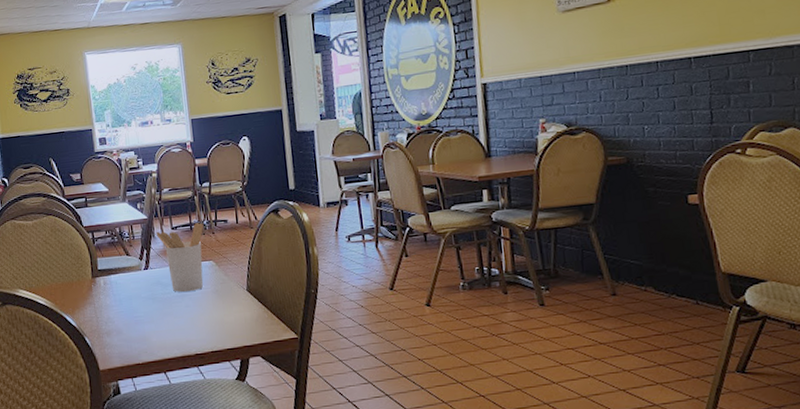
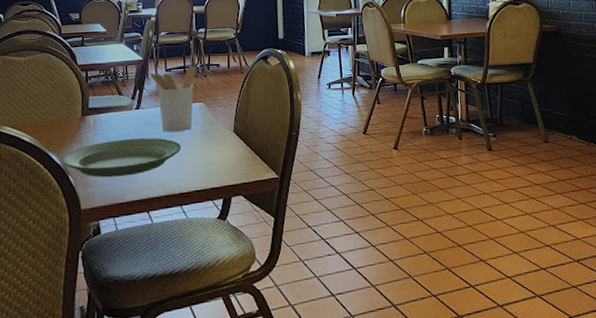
plate: none [76,298,194,339] -> present [61,138,182,178]

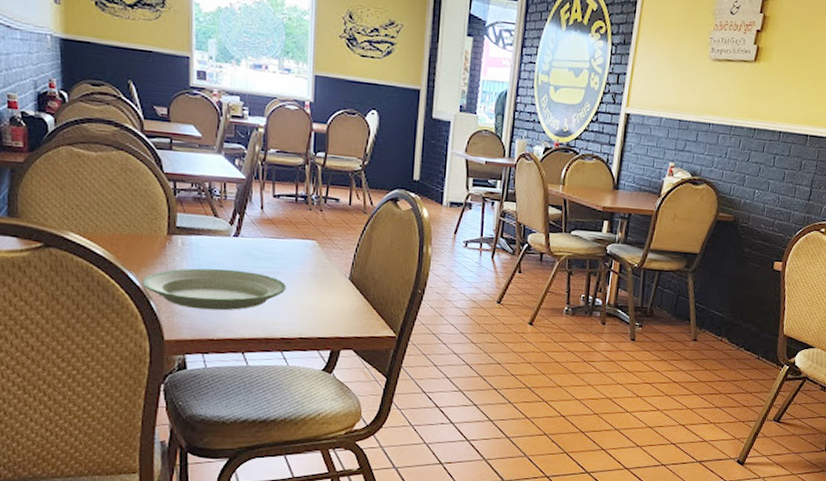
utensil holder: present [150,66,197,133] -> none [254,195,312,270]

